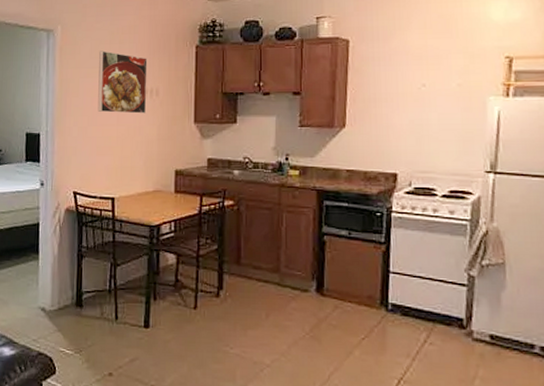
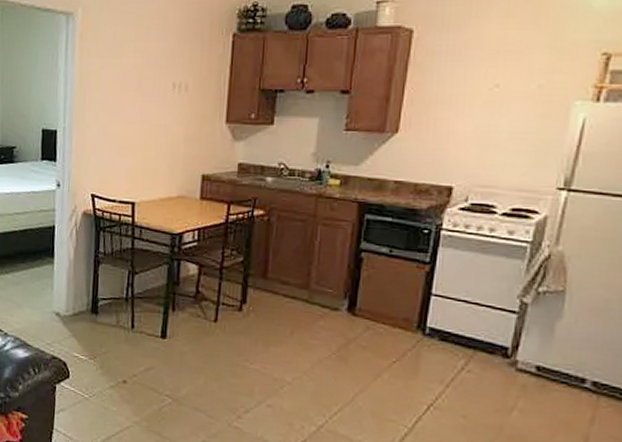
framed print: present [98,51,148,114] -> none [120,38,177,111]

